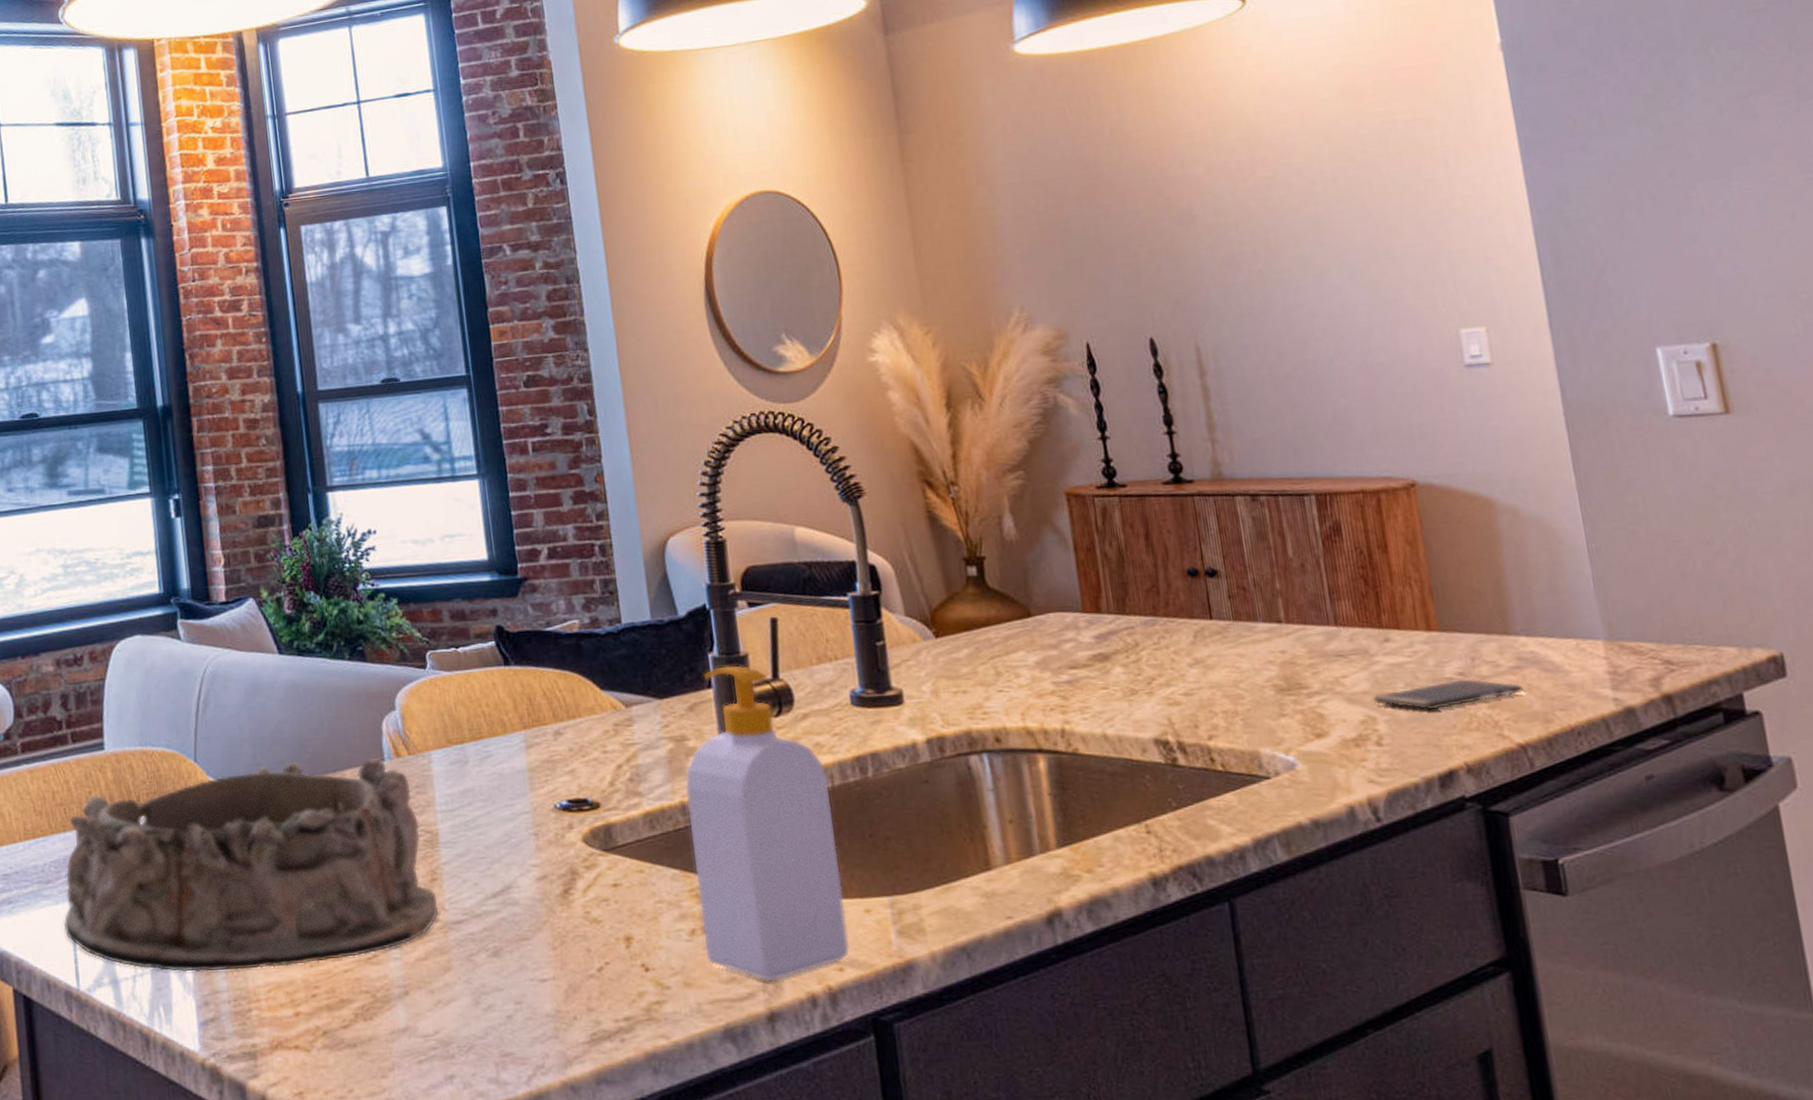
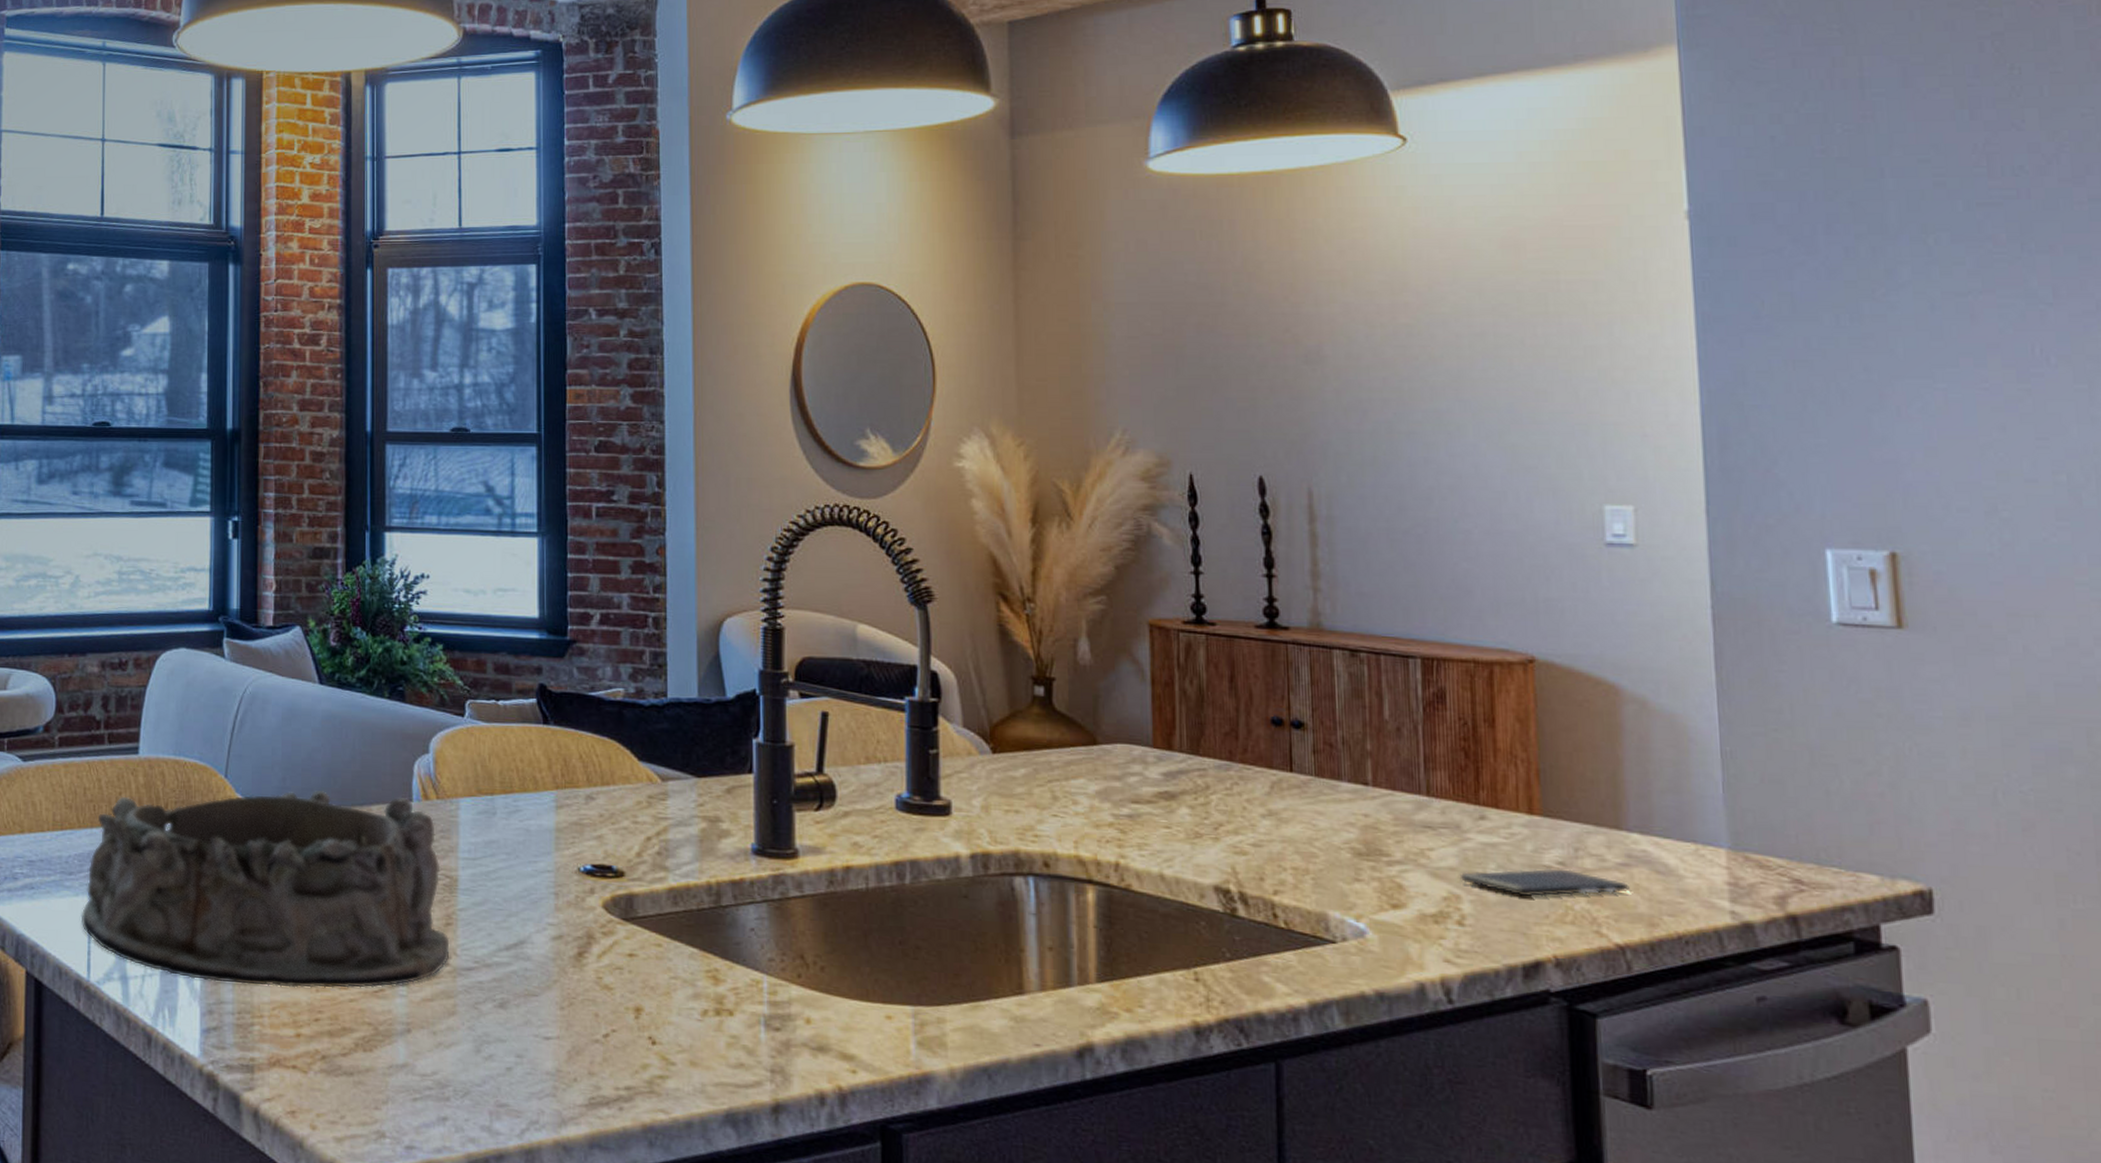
soap bottle: present [684,665,850,982] -> none [713,753,865,1074]

